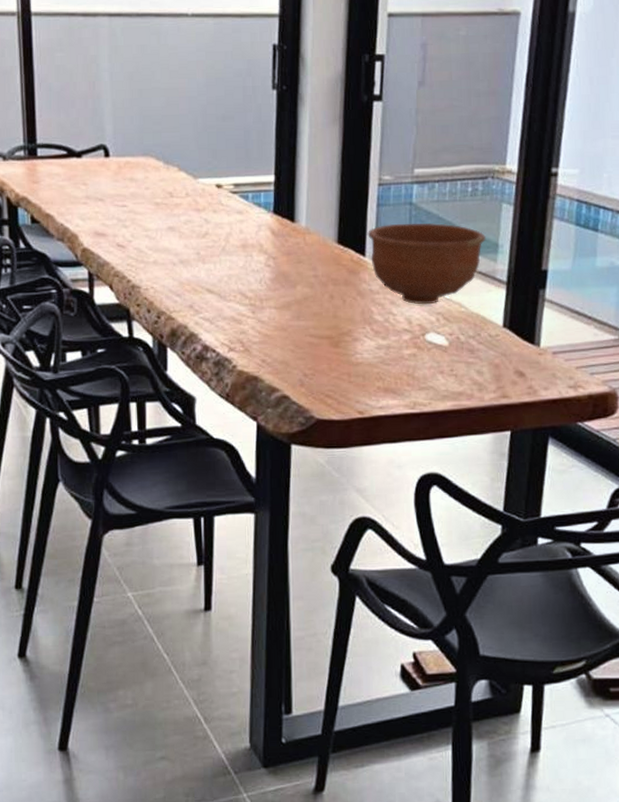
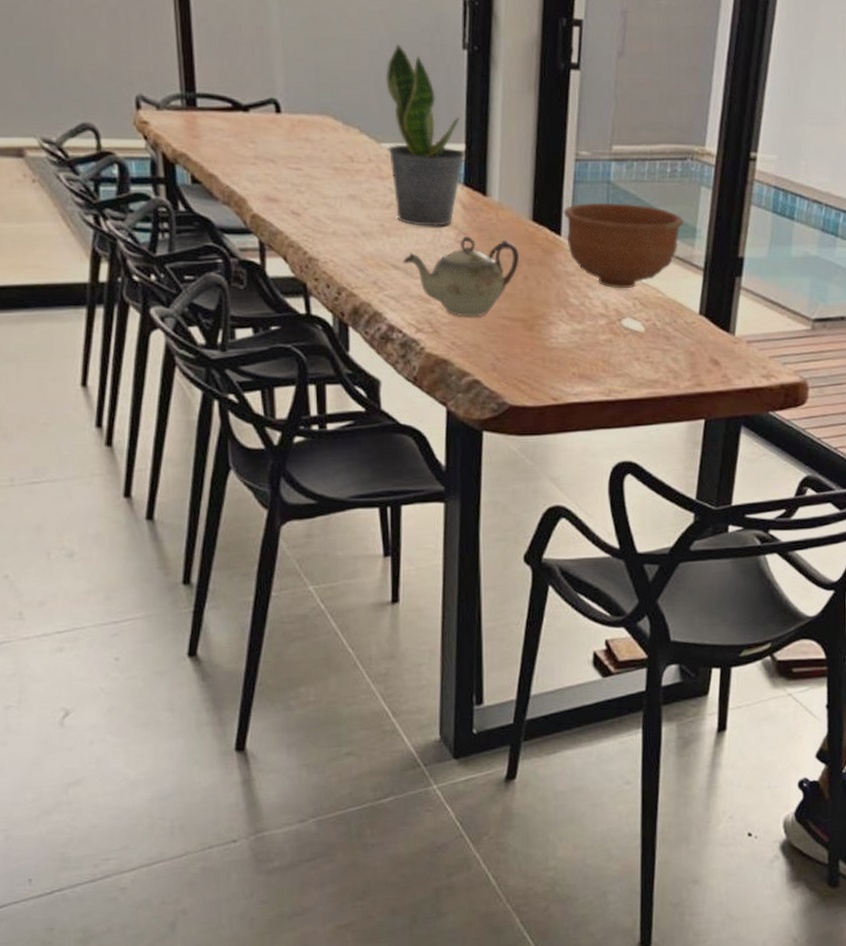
potted plant: none [202,88,275,253] -> present [385,43,466,226]
teapot: none [217,260,325,336] -> present [403,235,519,317]

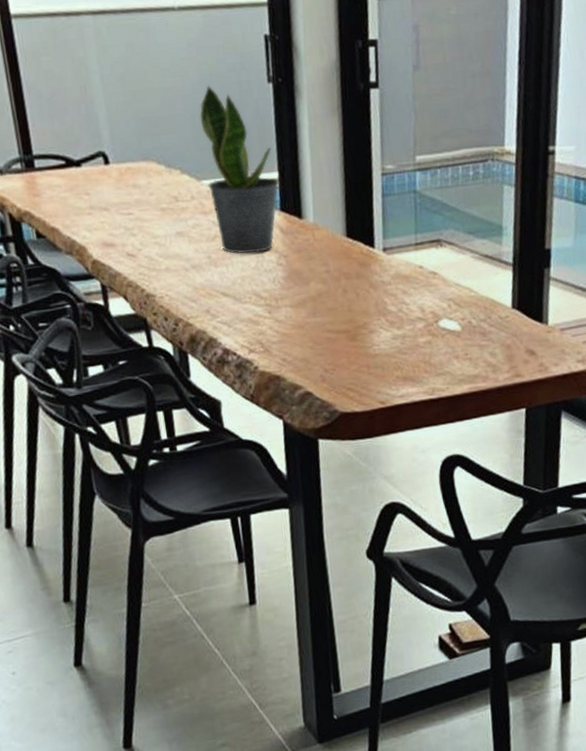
teapot: present [403,235,519,317] -> none [231,257,338,335]
bowl: present [563,202,684,289] -> none [375,210,490,292]

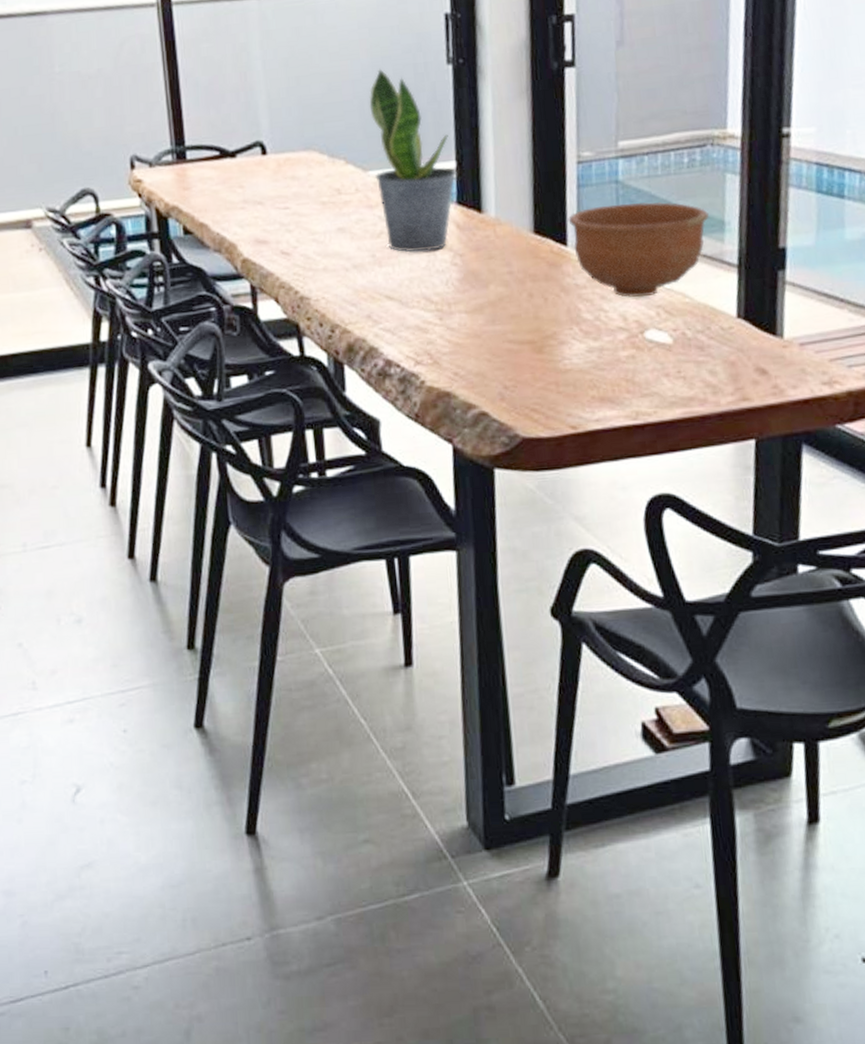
bowl: none [375,210,490,292] -> present [568,202,709,298]

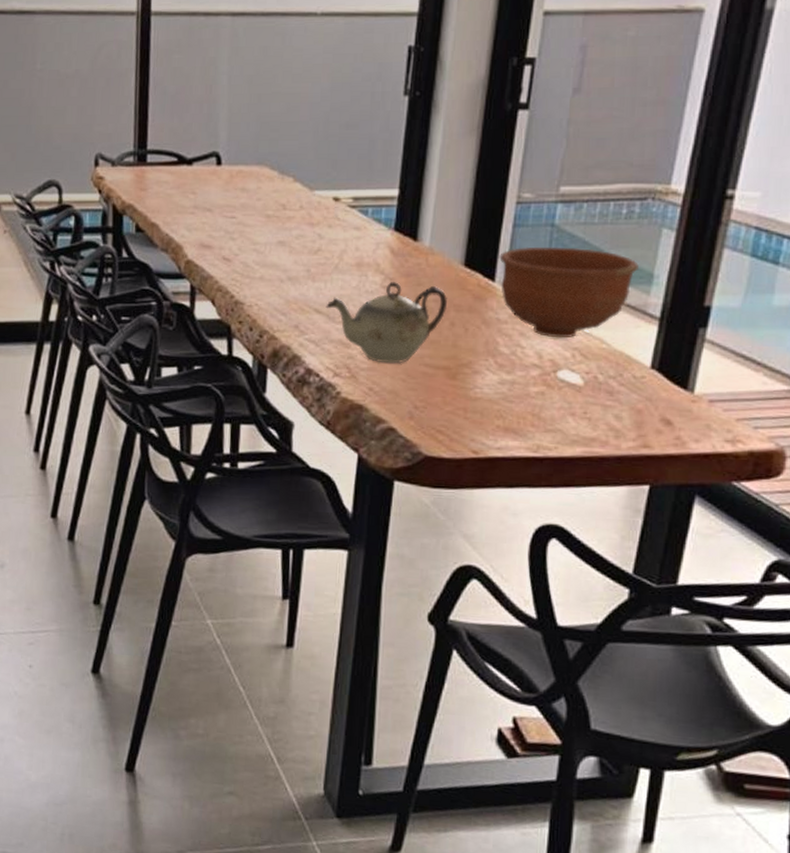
potted plant: present [369,68,457,252] -> none [320,93,399,272]
teapot: none [397,257,522,345] -> present [326,281,447,364]

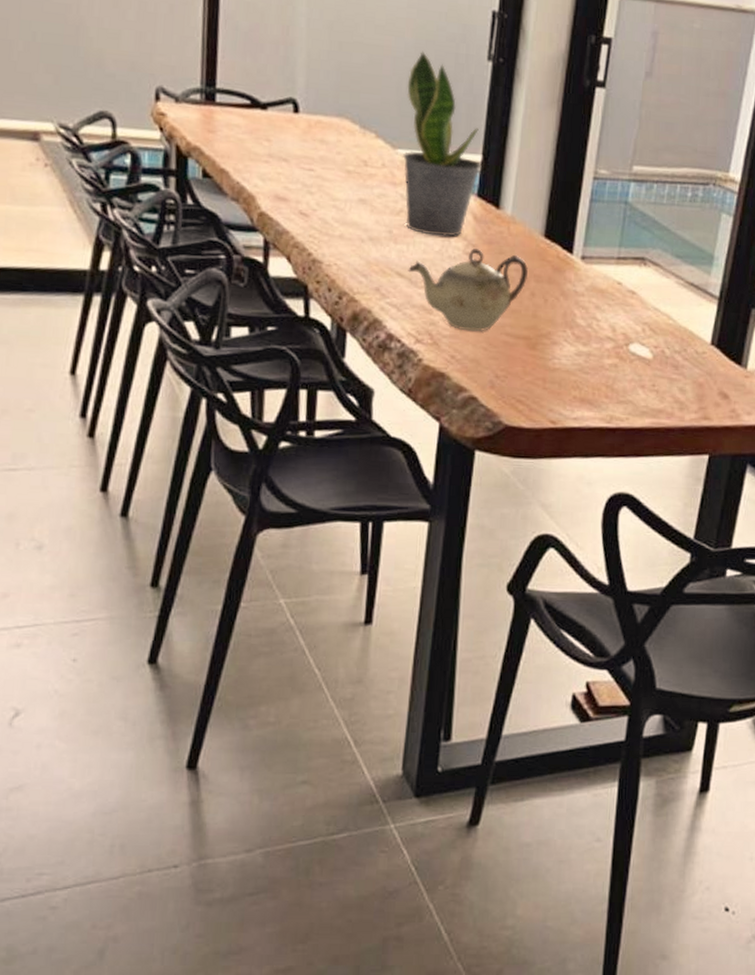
potted plant: none [320,93,399,272] -> present [403,50,482,237]
bowl: present [499,246,639,338] -> none [577,222,701,313]

